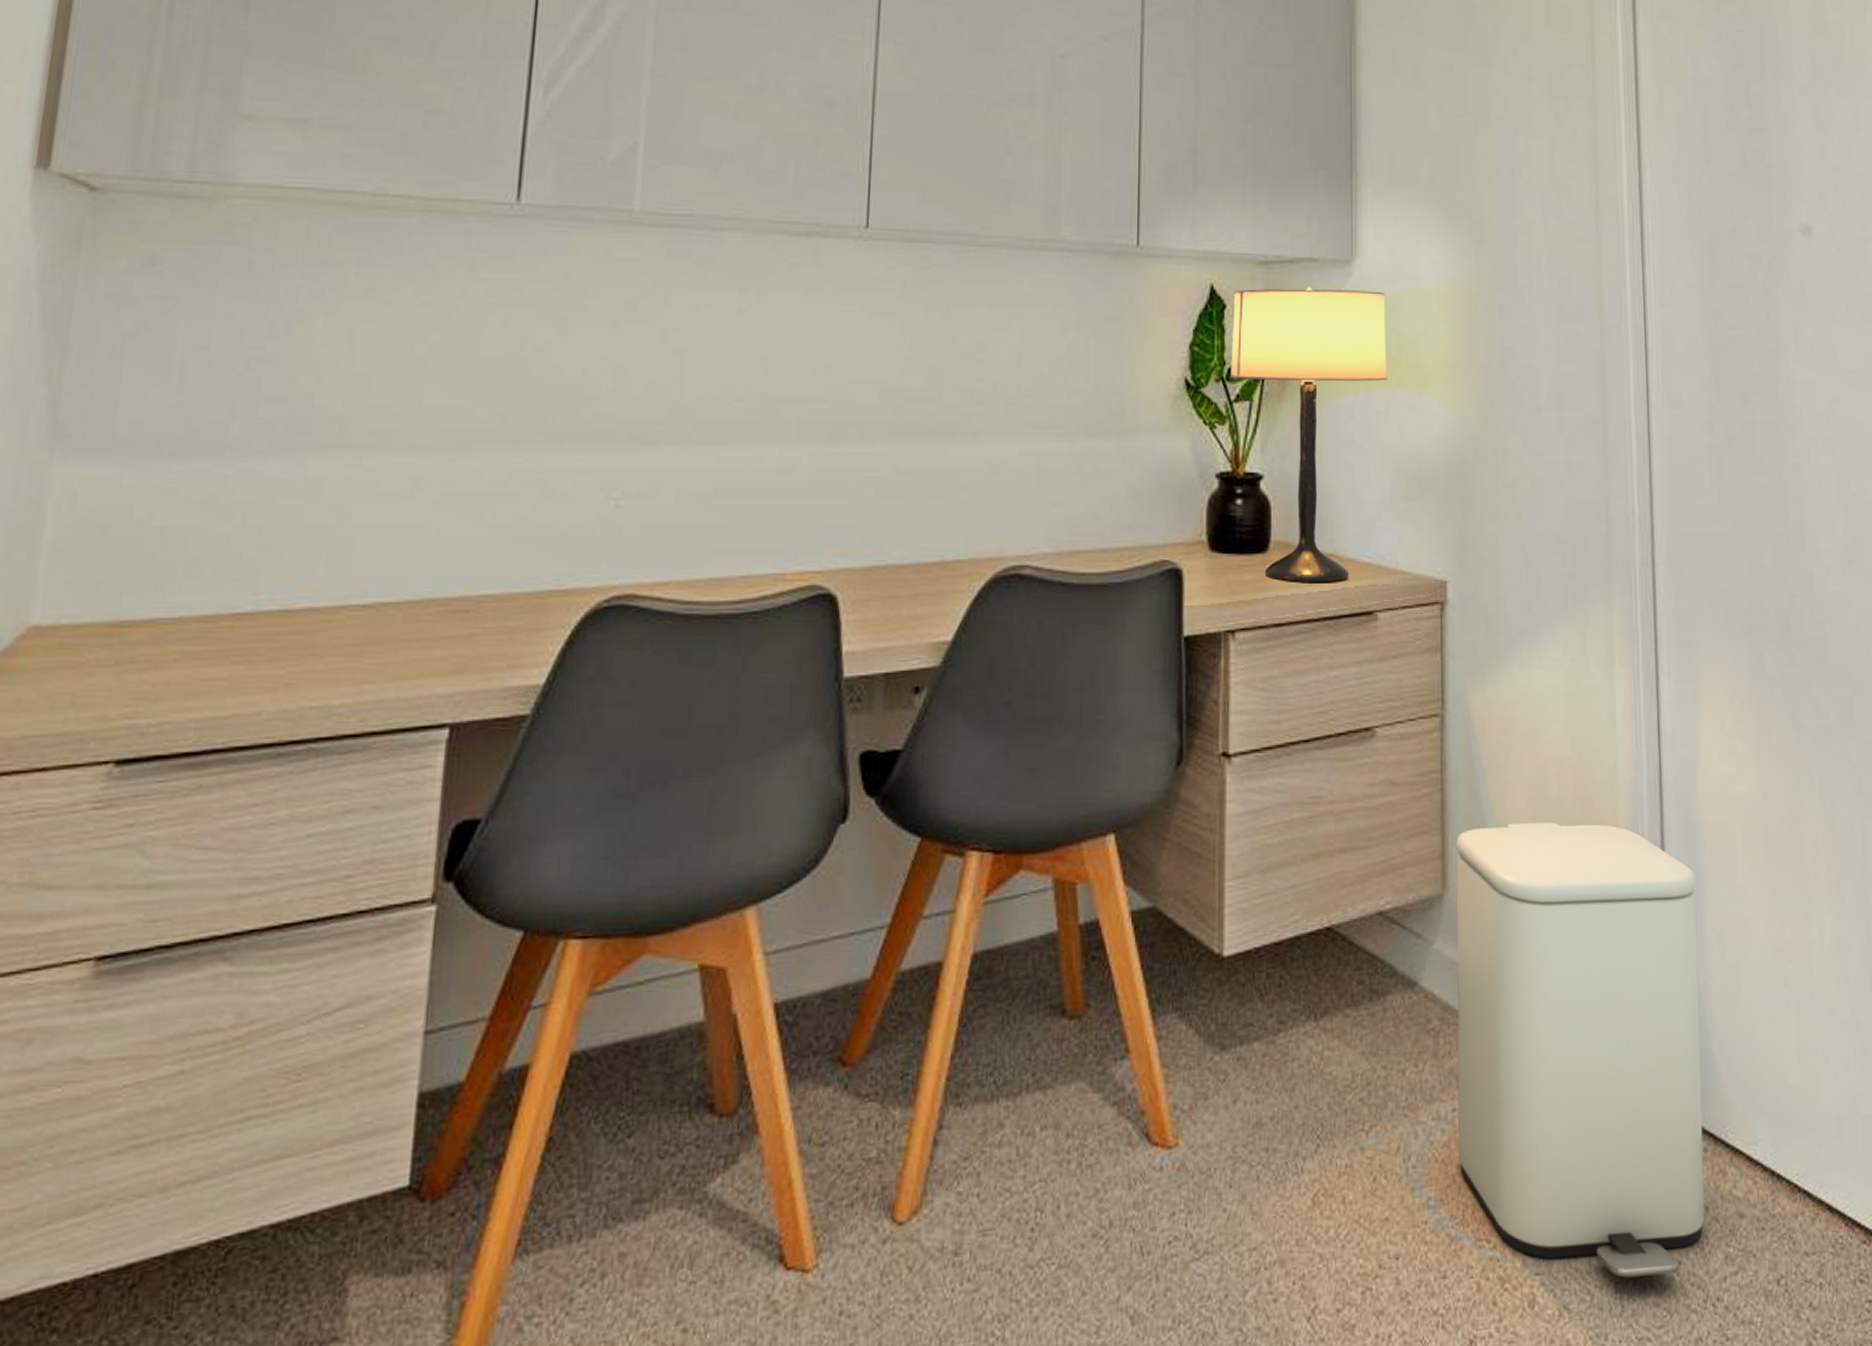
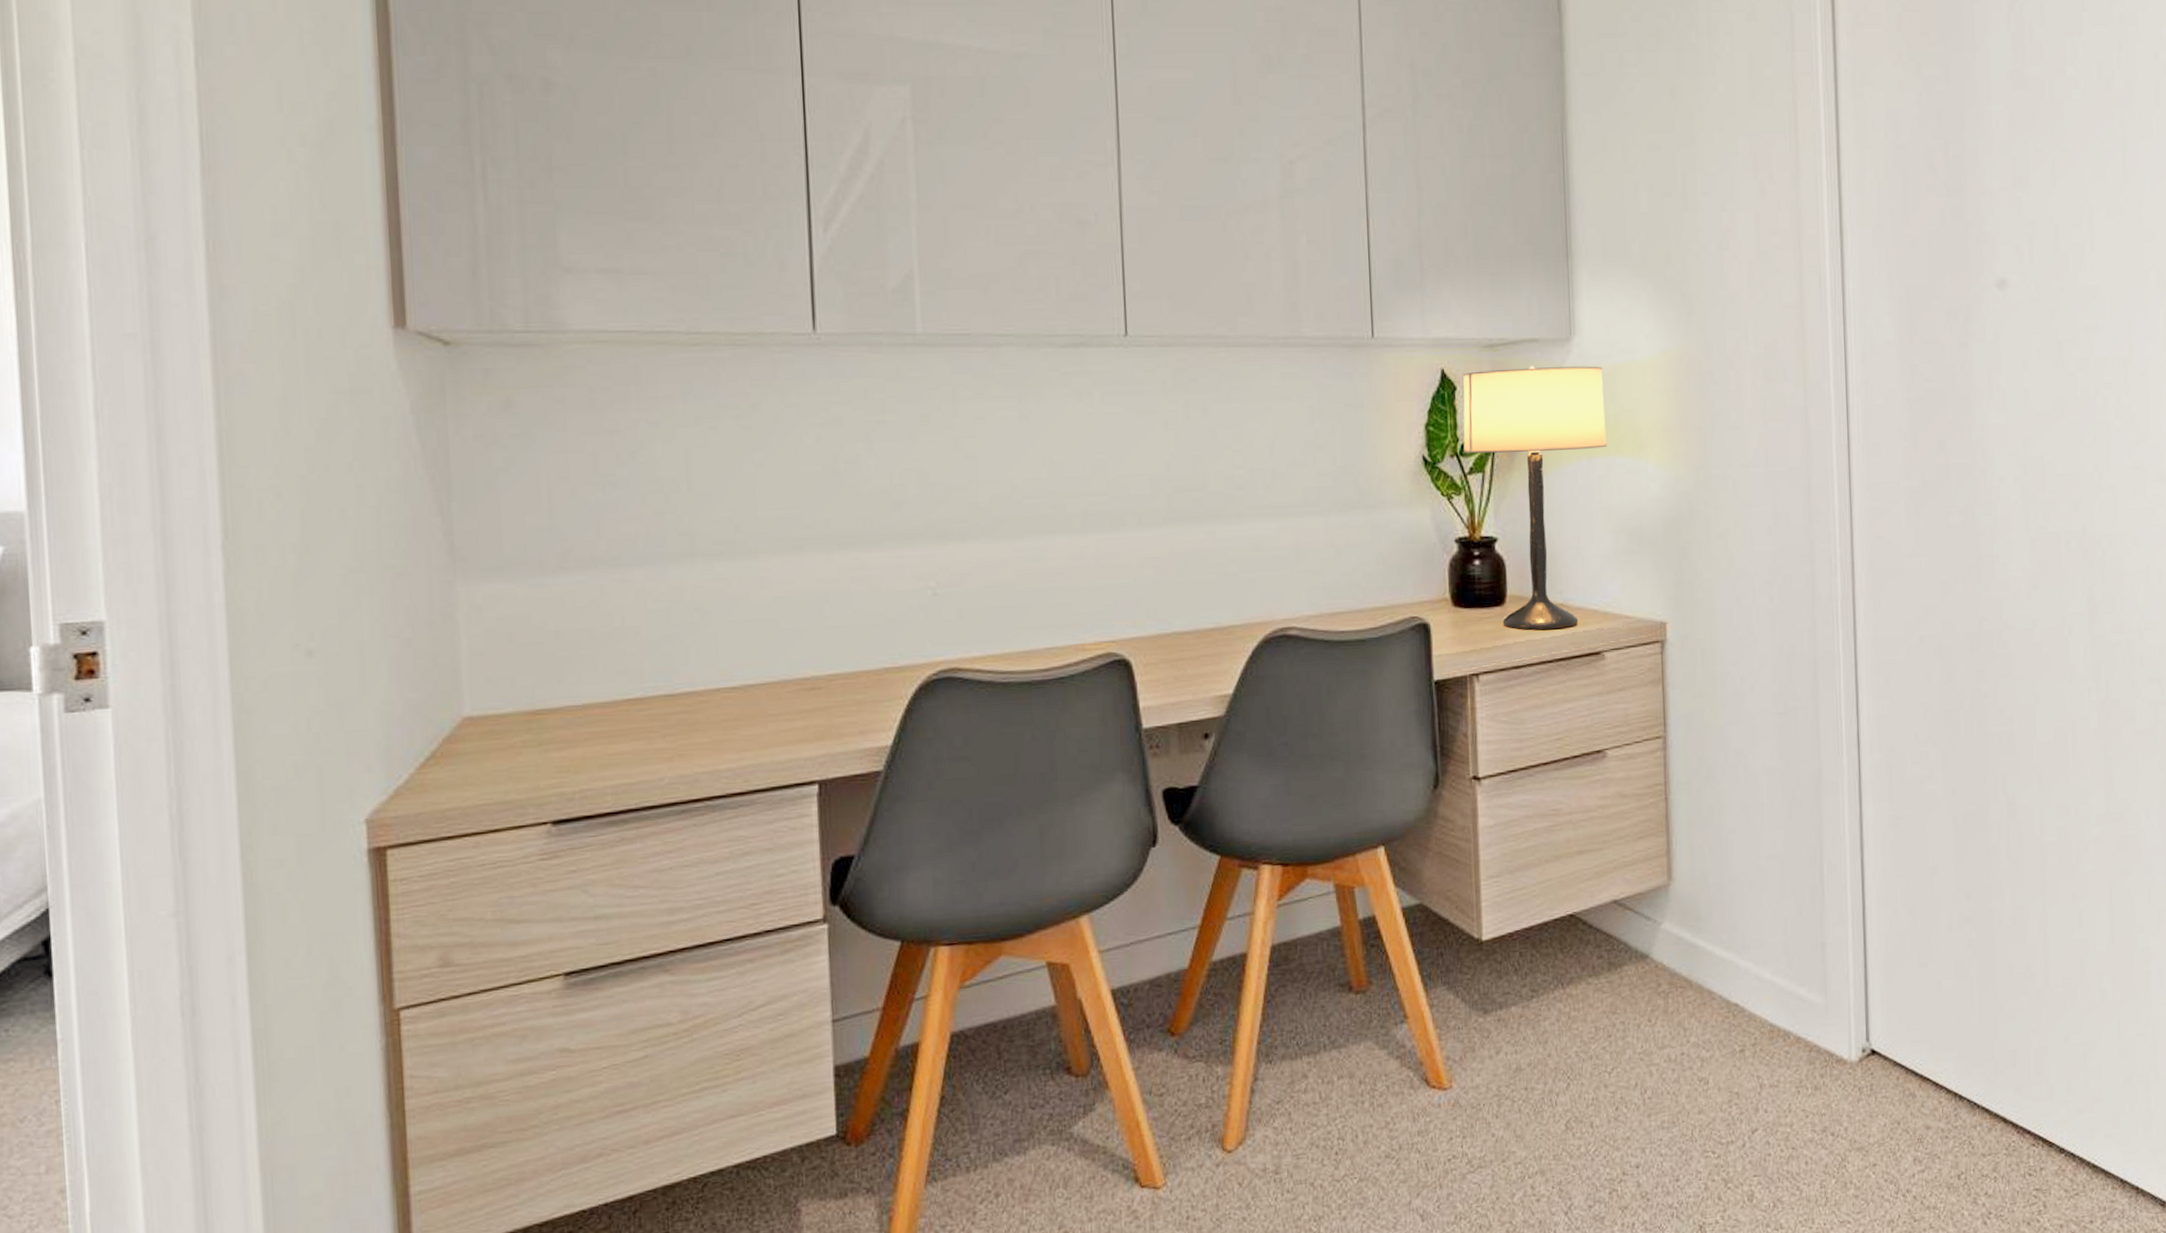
pedal bin: present [1456,822,1705,1278] -> none [1680,822,1897,1177]

